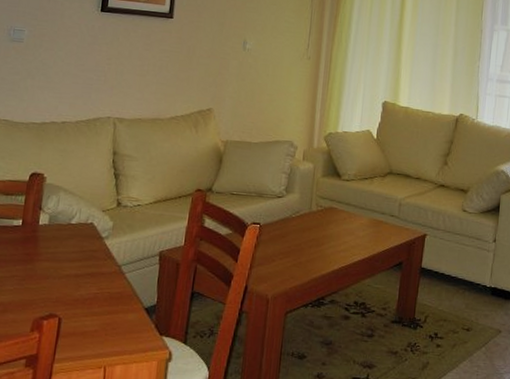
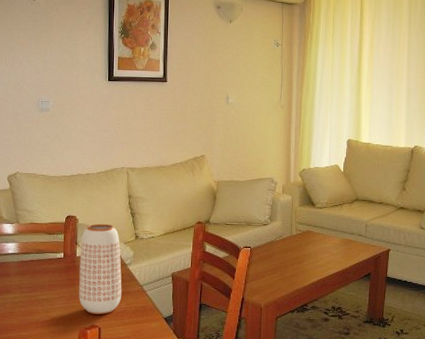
vase: none [36,184,97,301] -> present [79,223,122,315]

